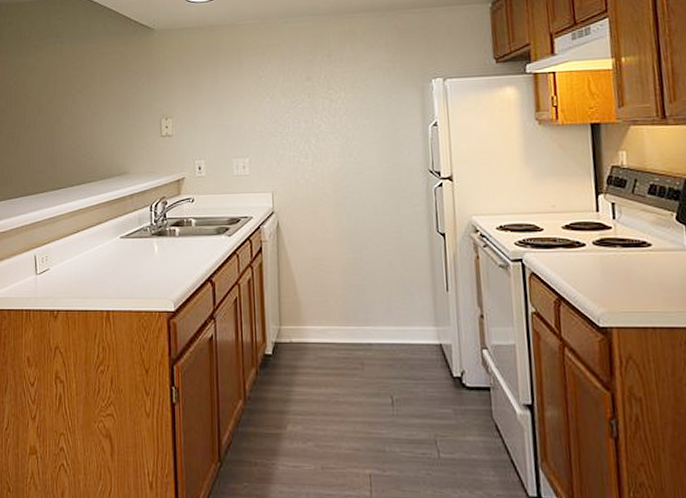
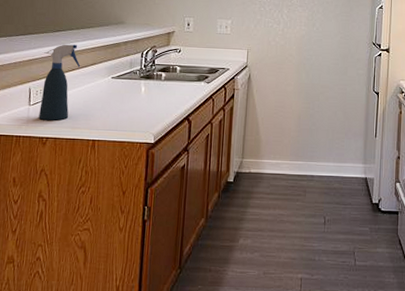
spray bottle: none [46,202,86,290] -> present [39,44,81,121]

